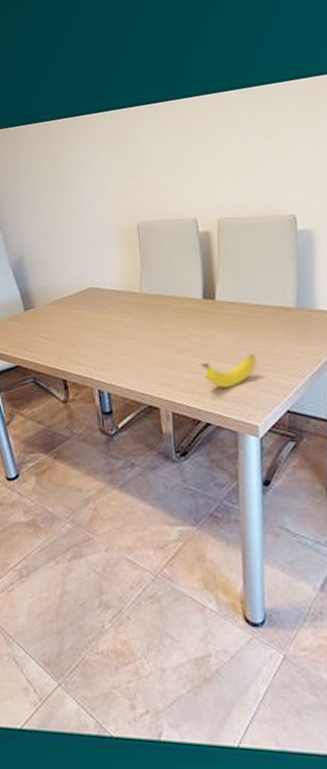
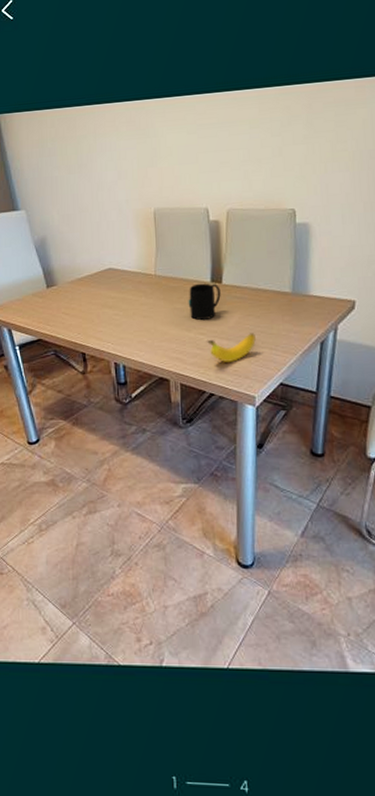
mug: none [178,300,215,341] -> present [188,283,221,320]

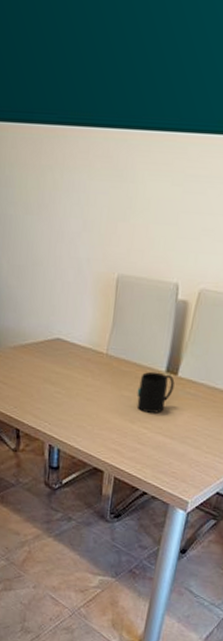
banana: present [207,333,257,362] -> none [150,435,203,463]

